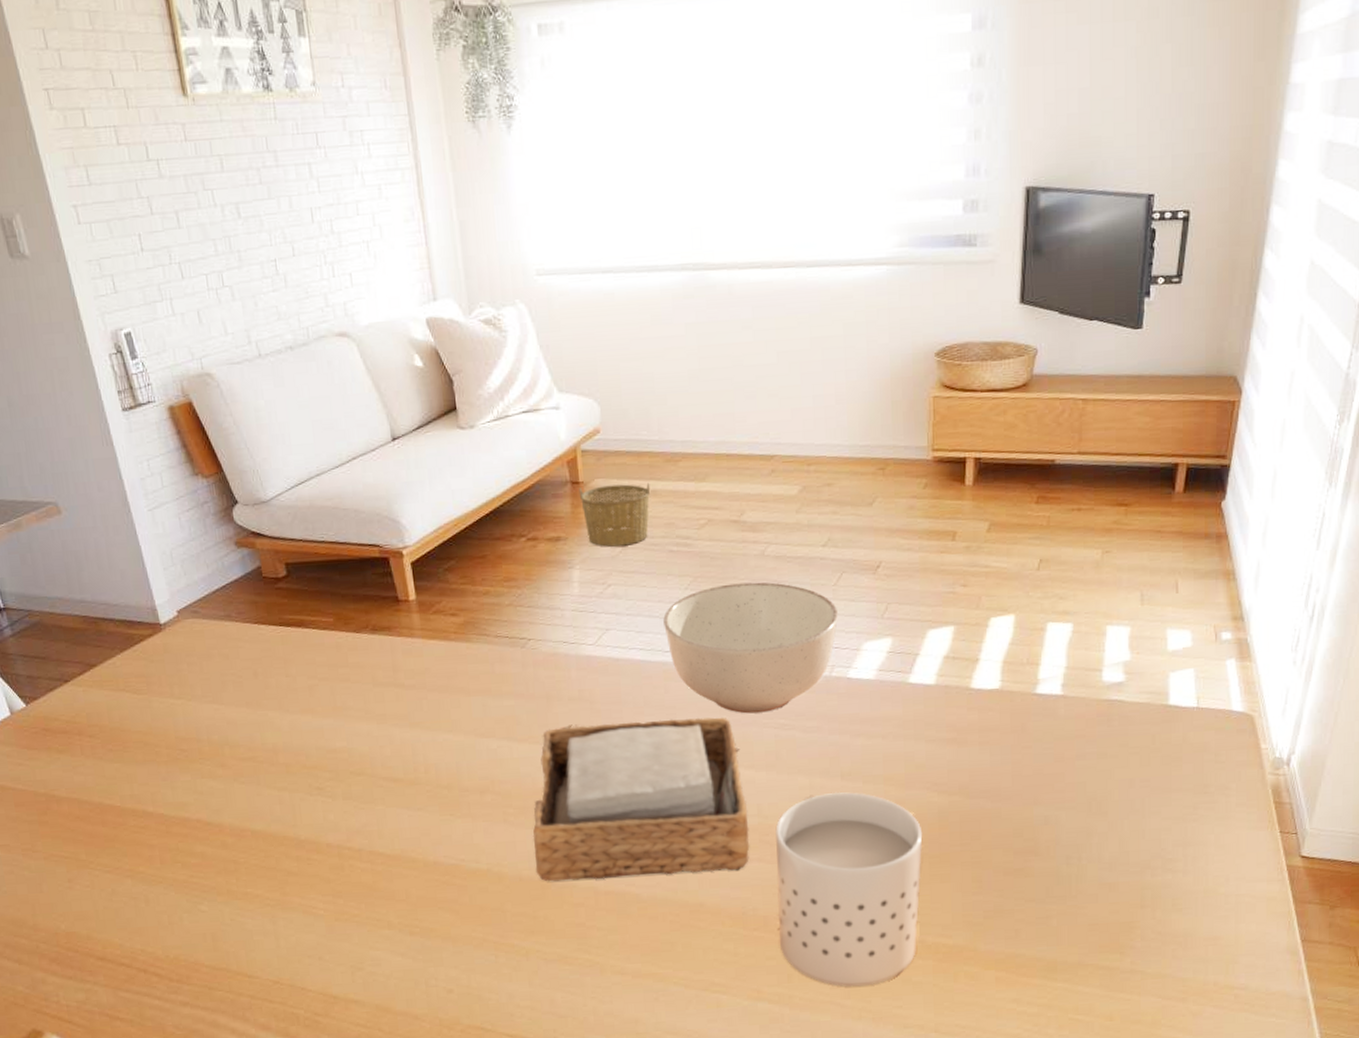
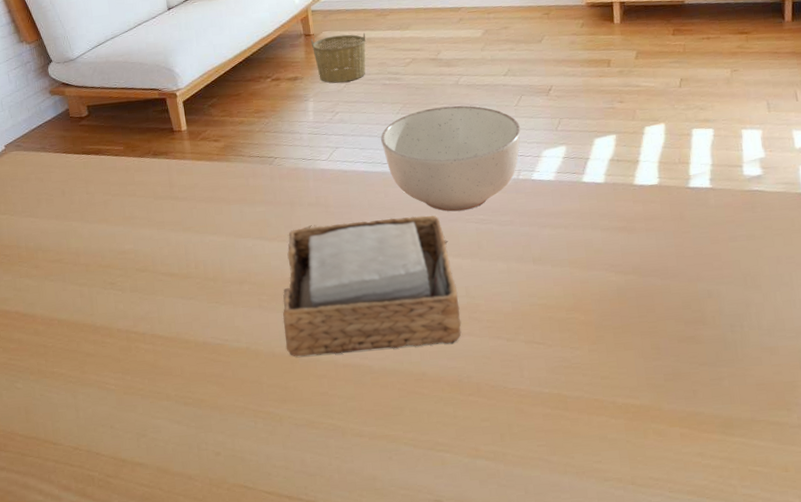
mug: present [775,792,923,987] -> none [481,274,610,445]

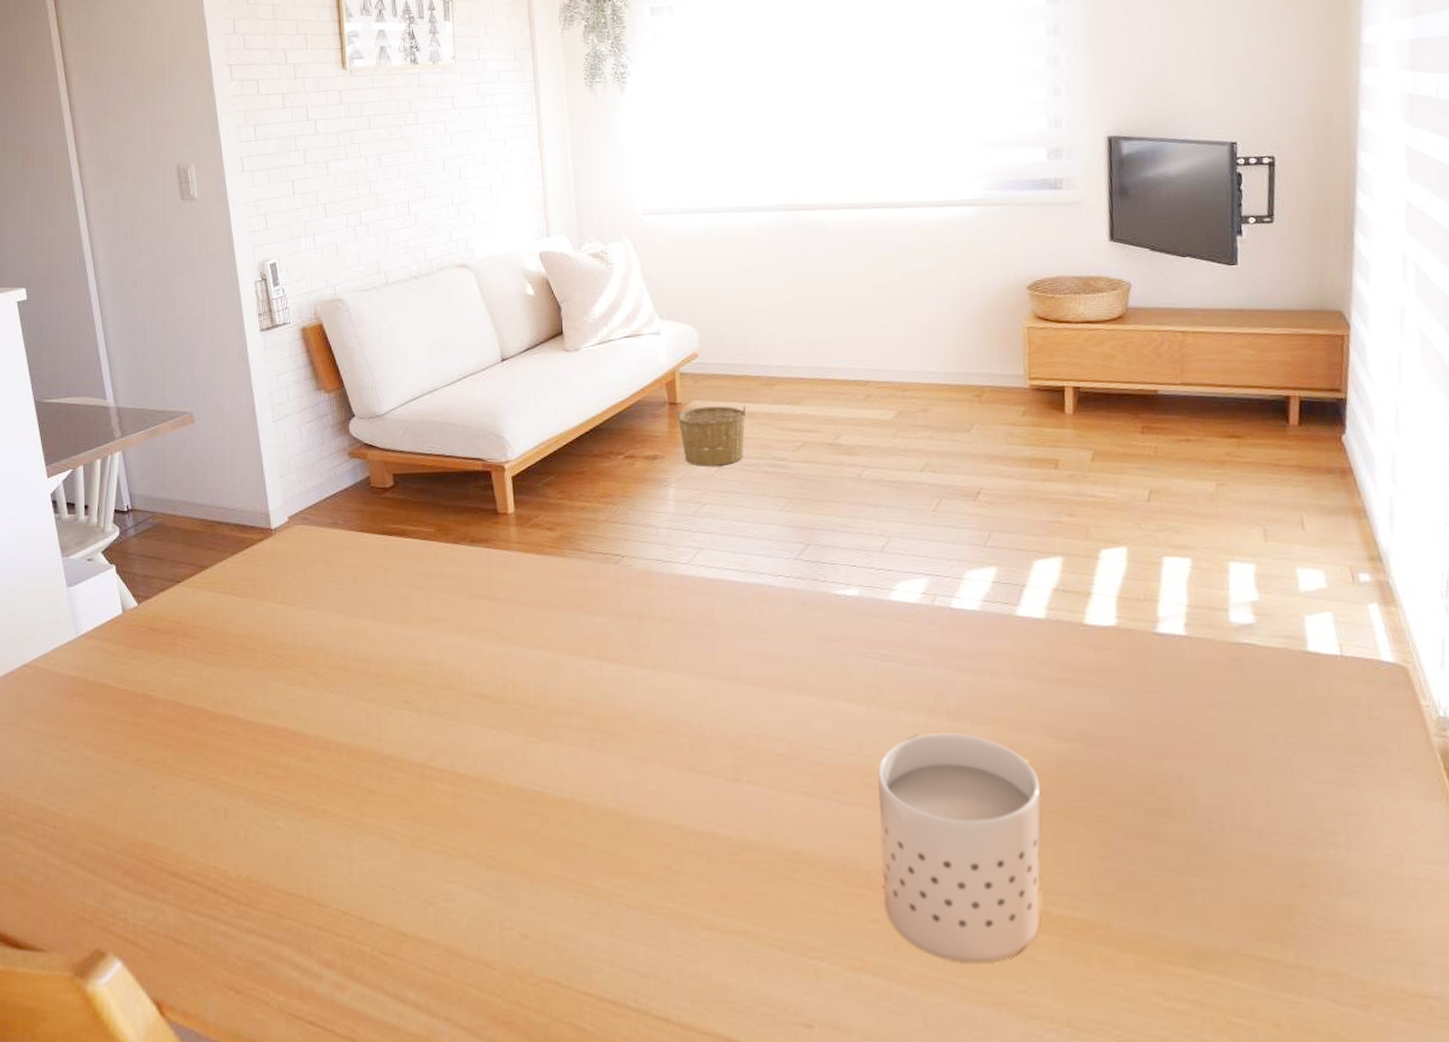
napkin holder: present [282,215,462,357] -> none [619,644,850,817]
bowl: present [381,105,521,212] -> none [758,505,939,642]
mug: none [481,274,610,445] -> present [877,732,1042,963]

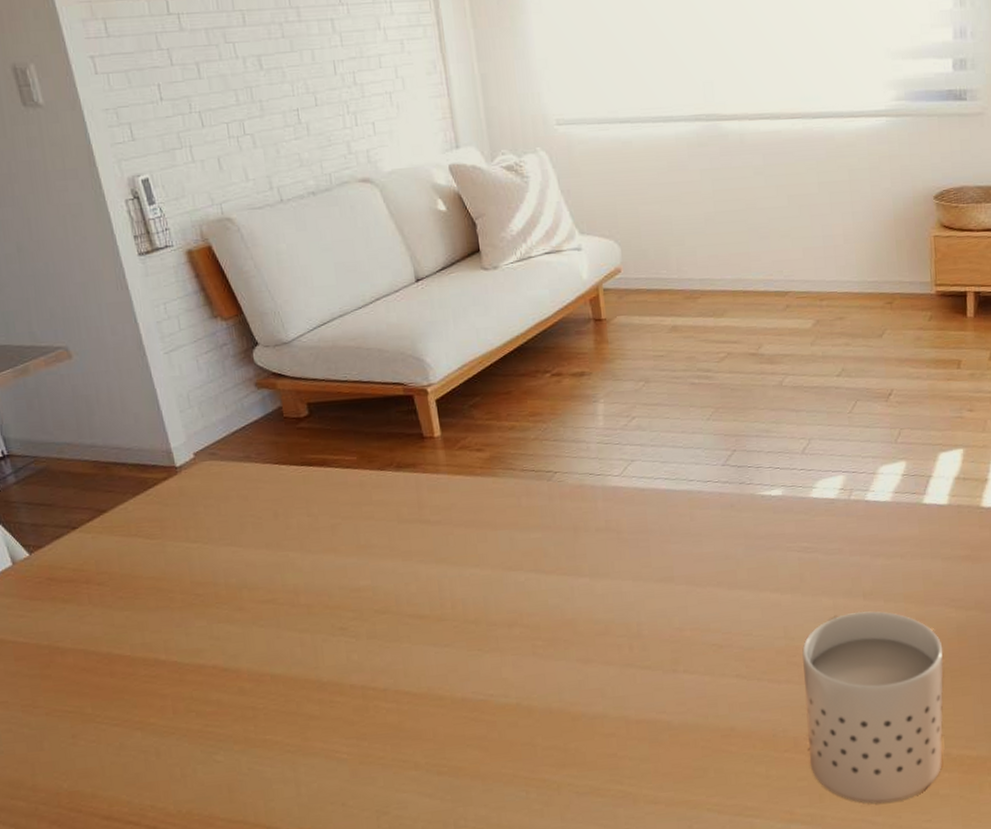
basket: present [676,405,747,466] -> none [601,319,671,381]

